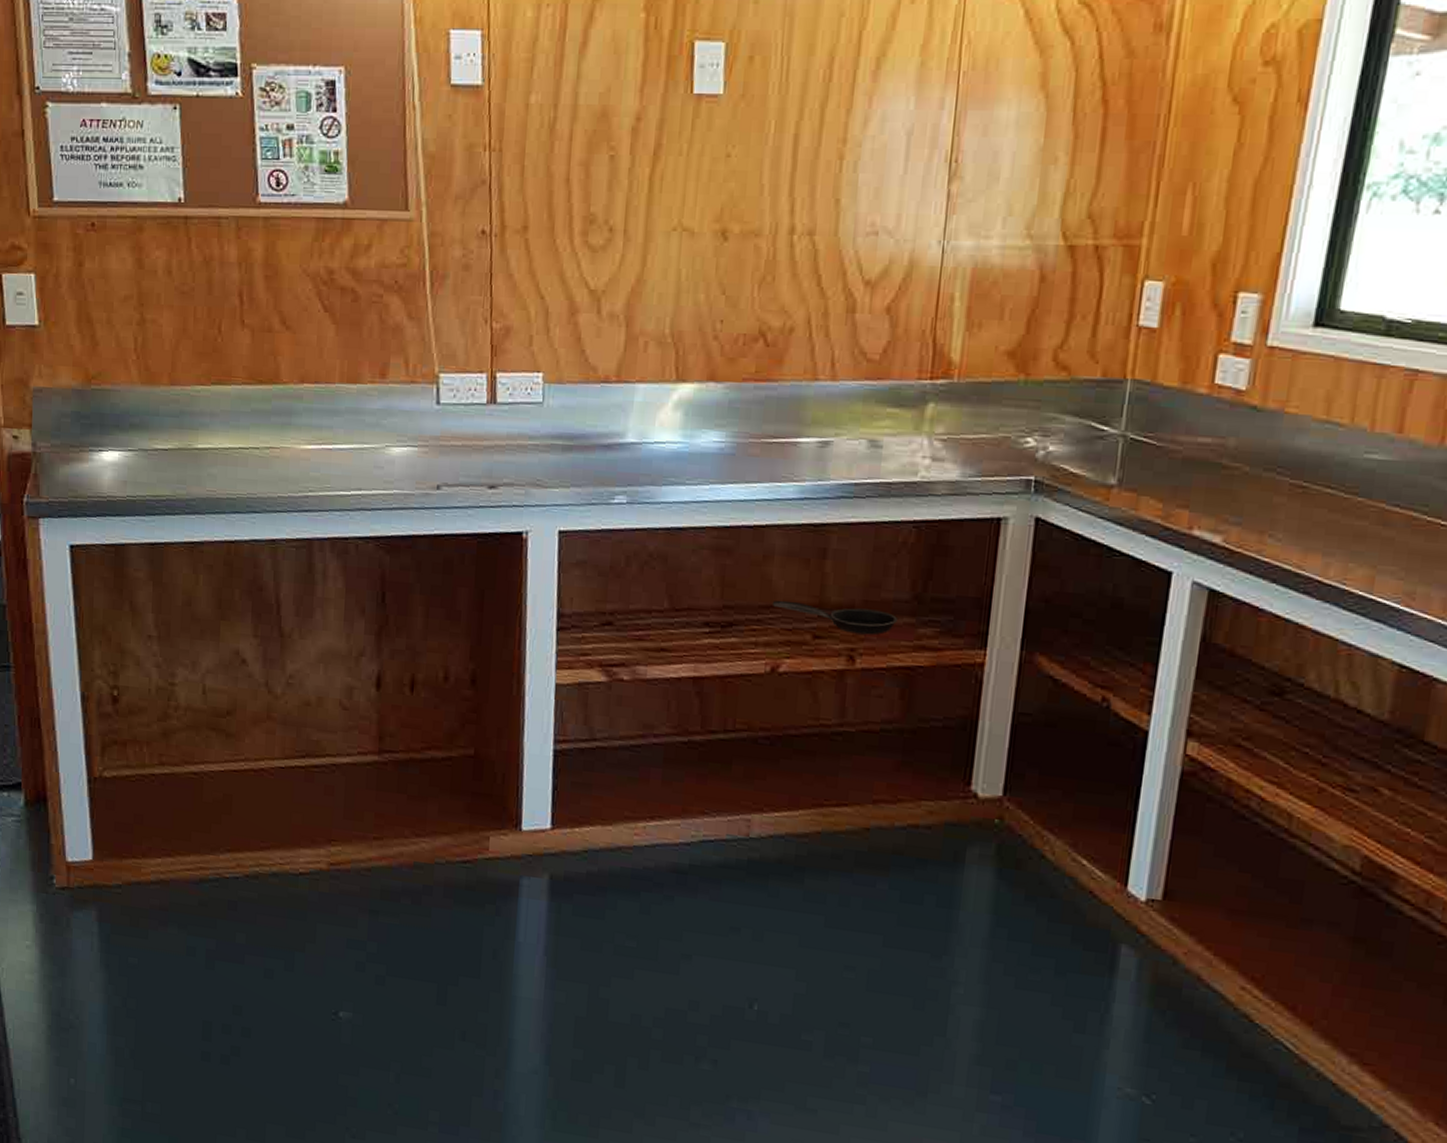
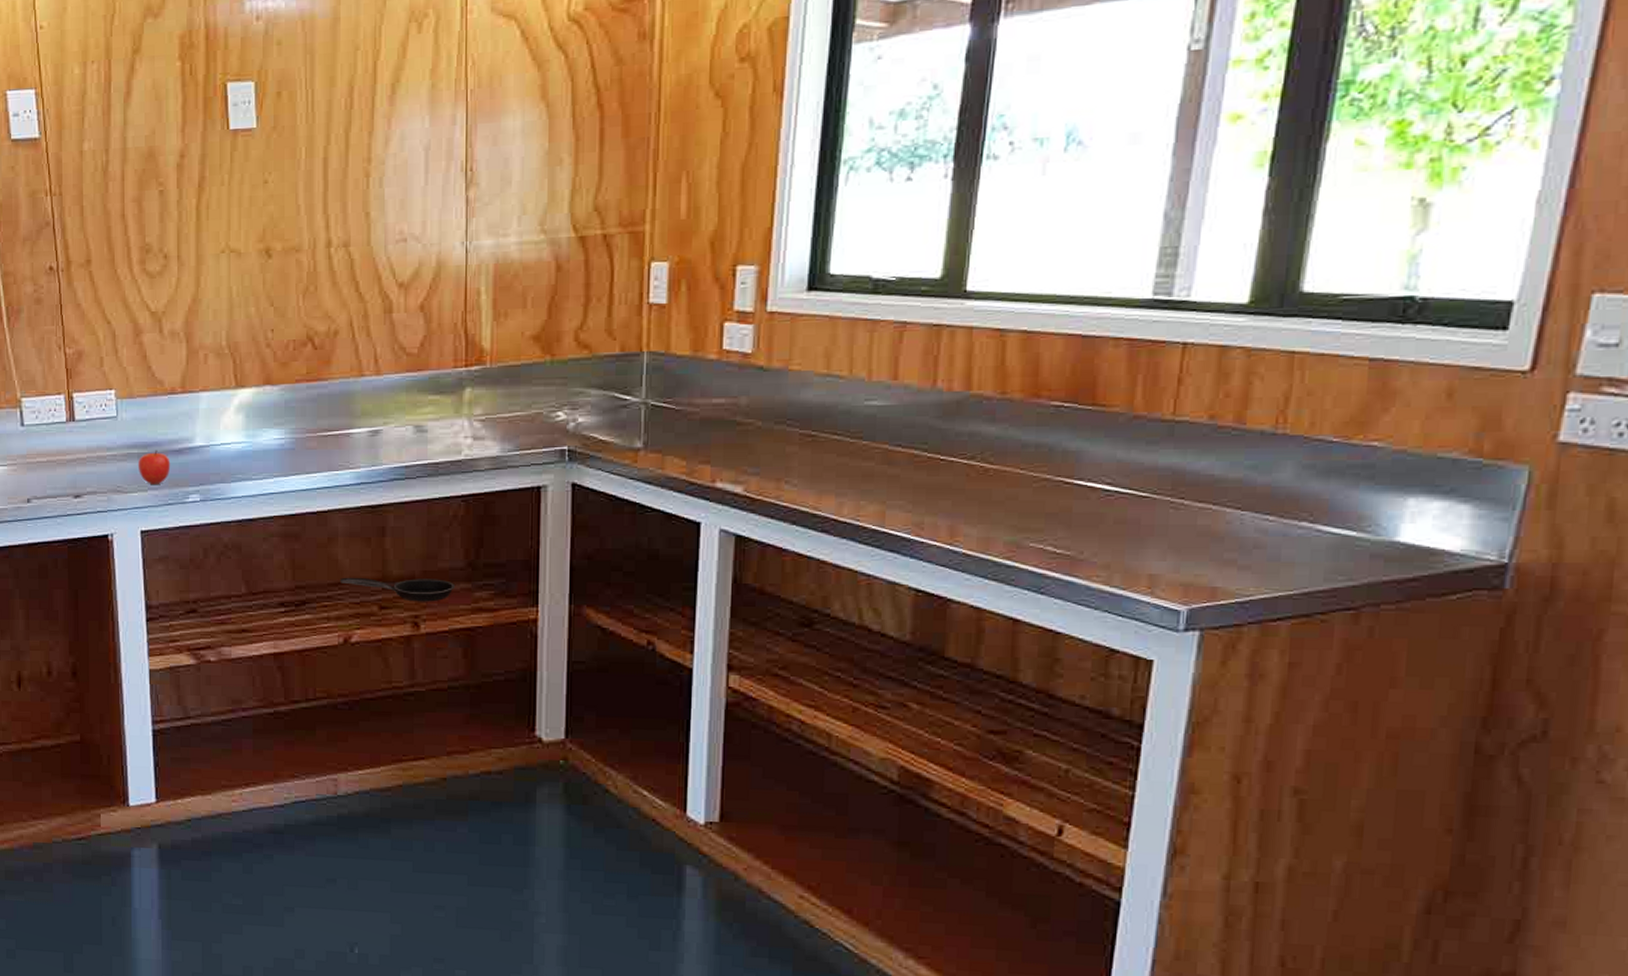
fruit: none [561,442,598,481] -> present [137,449,171,484]

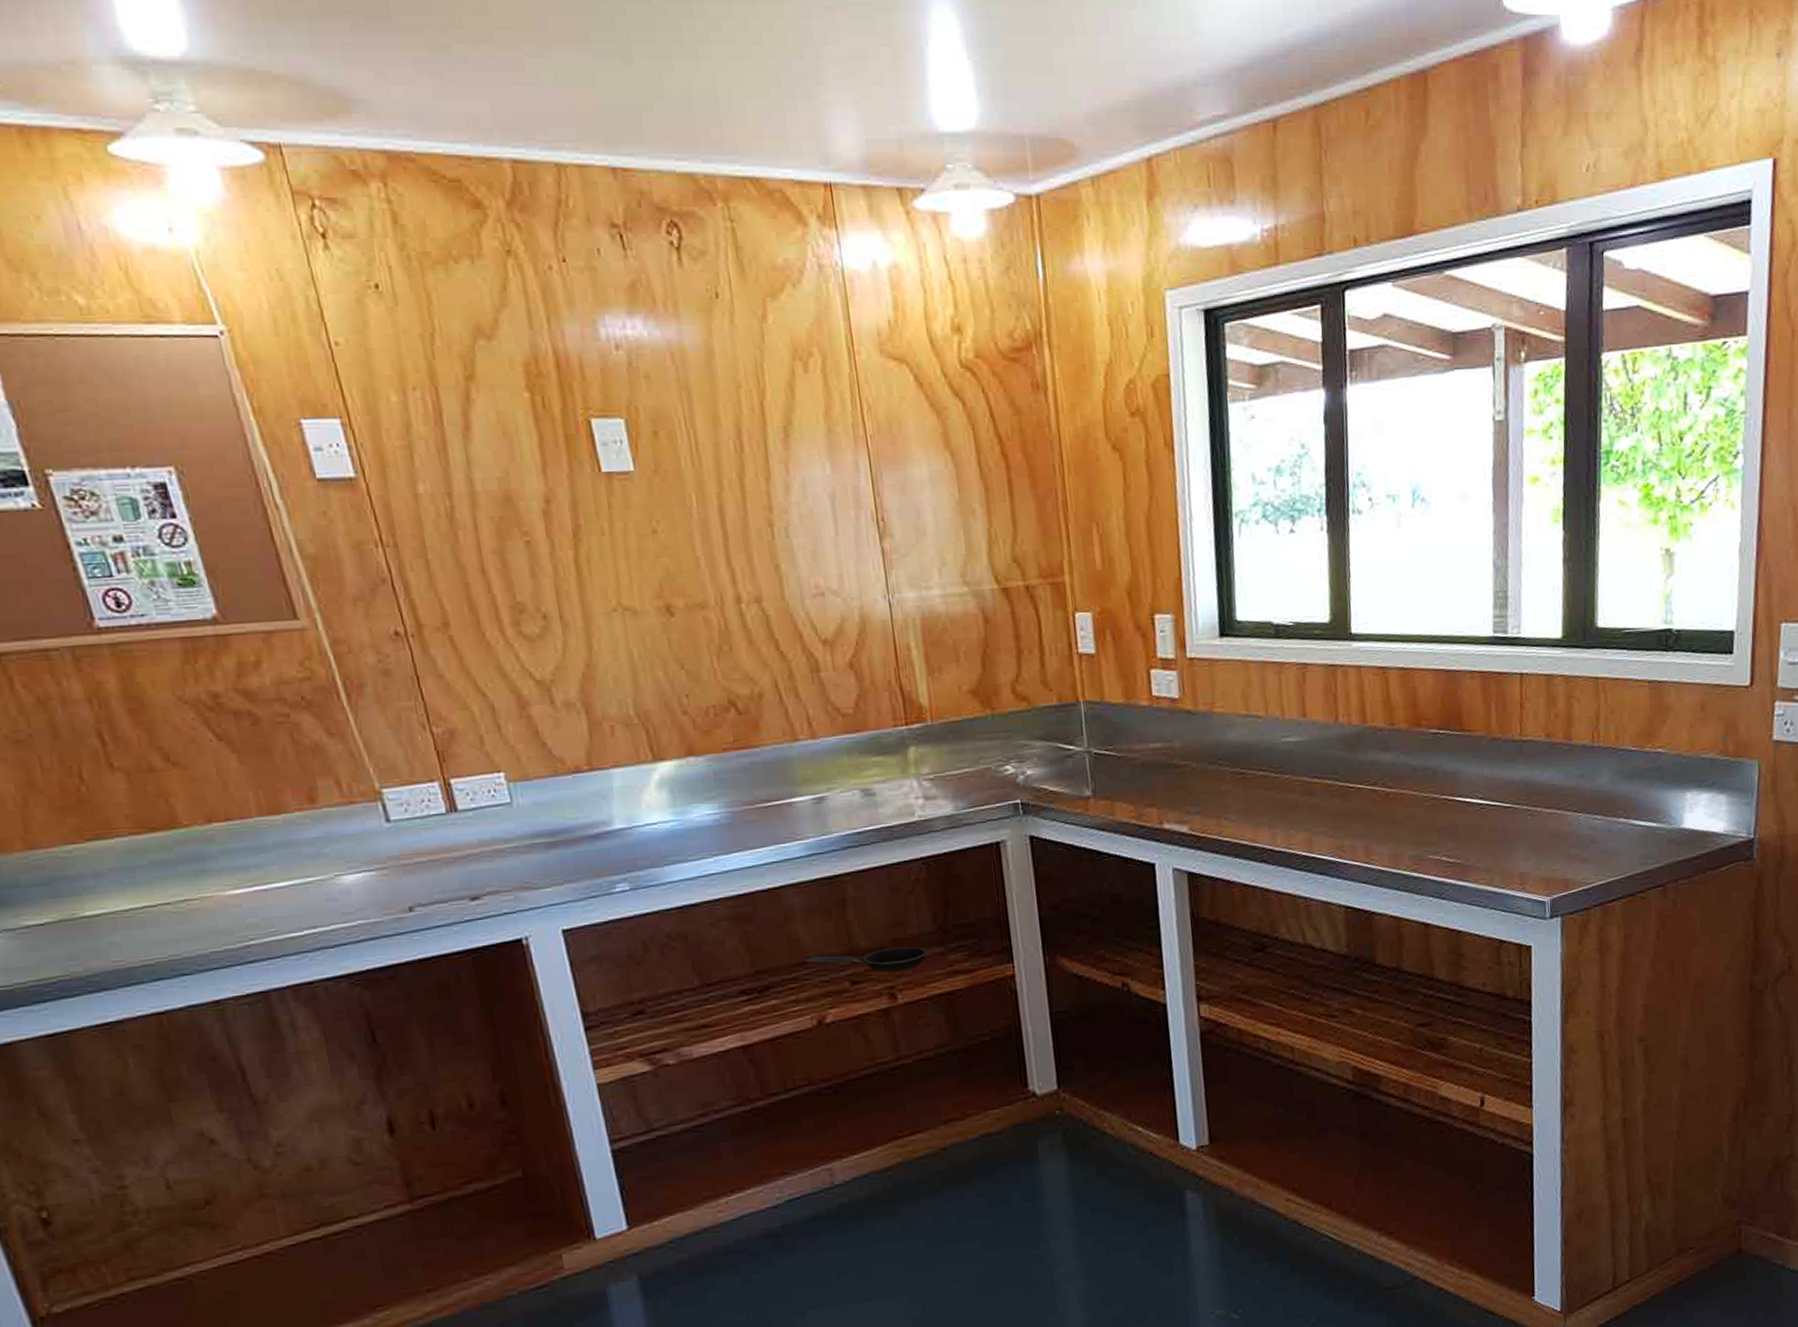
fruit: present [137,449,171,484] -> none [545,836,589,877]

